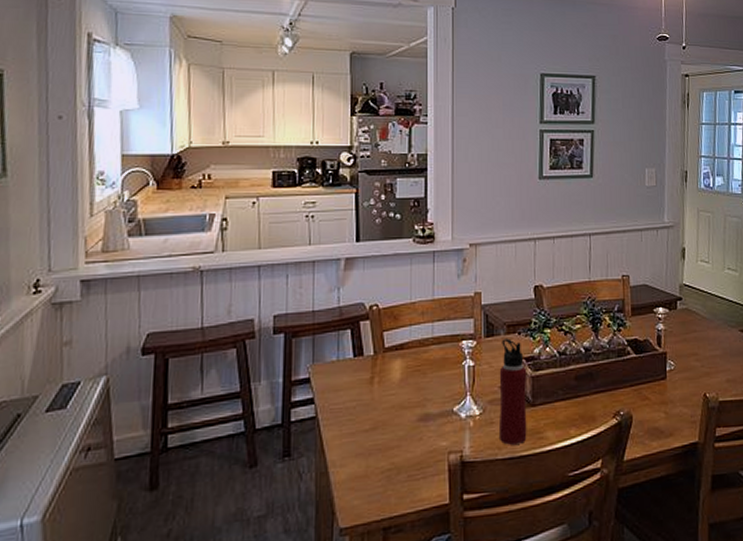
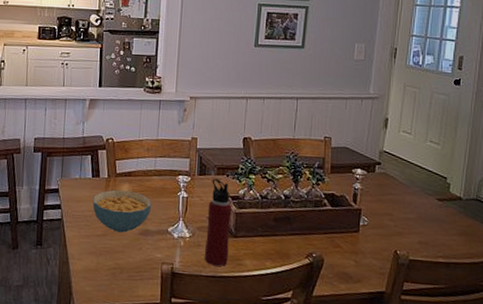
cereal bowl: none [356,367,432,423] -> present [92,189,152,233]

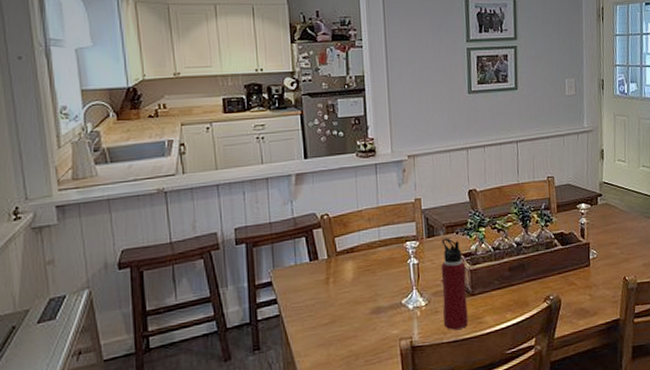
cereal bowl: present [92,189,152,233] -> none [314,268,381,317]

